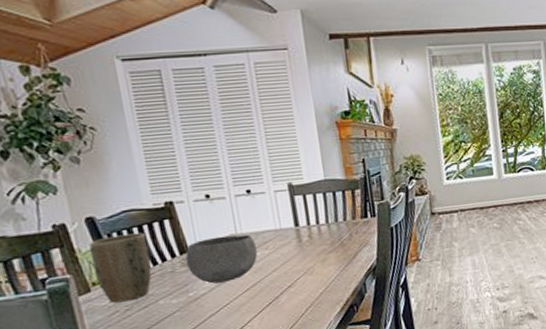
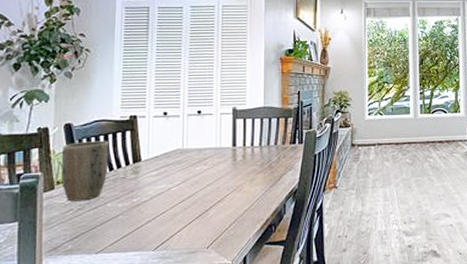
bowl: present [185,234,258,284] -> none [137,149,198,192]

